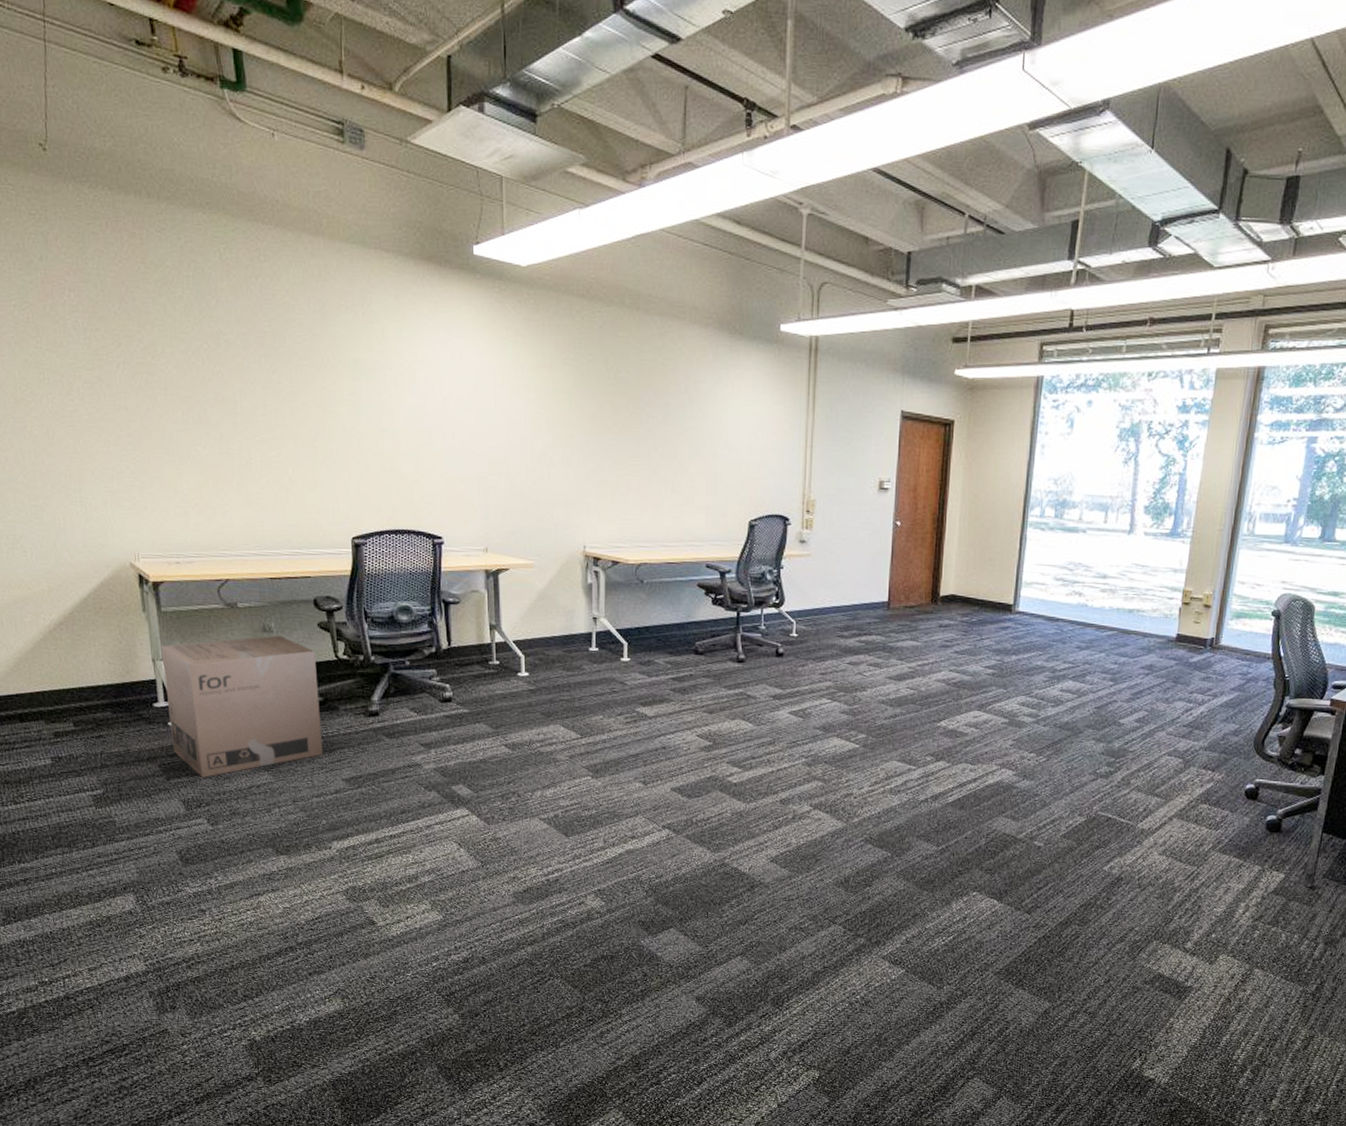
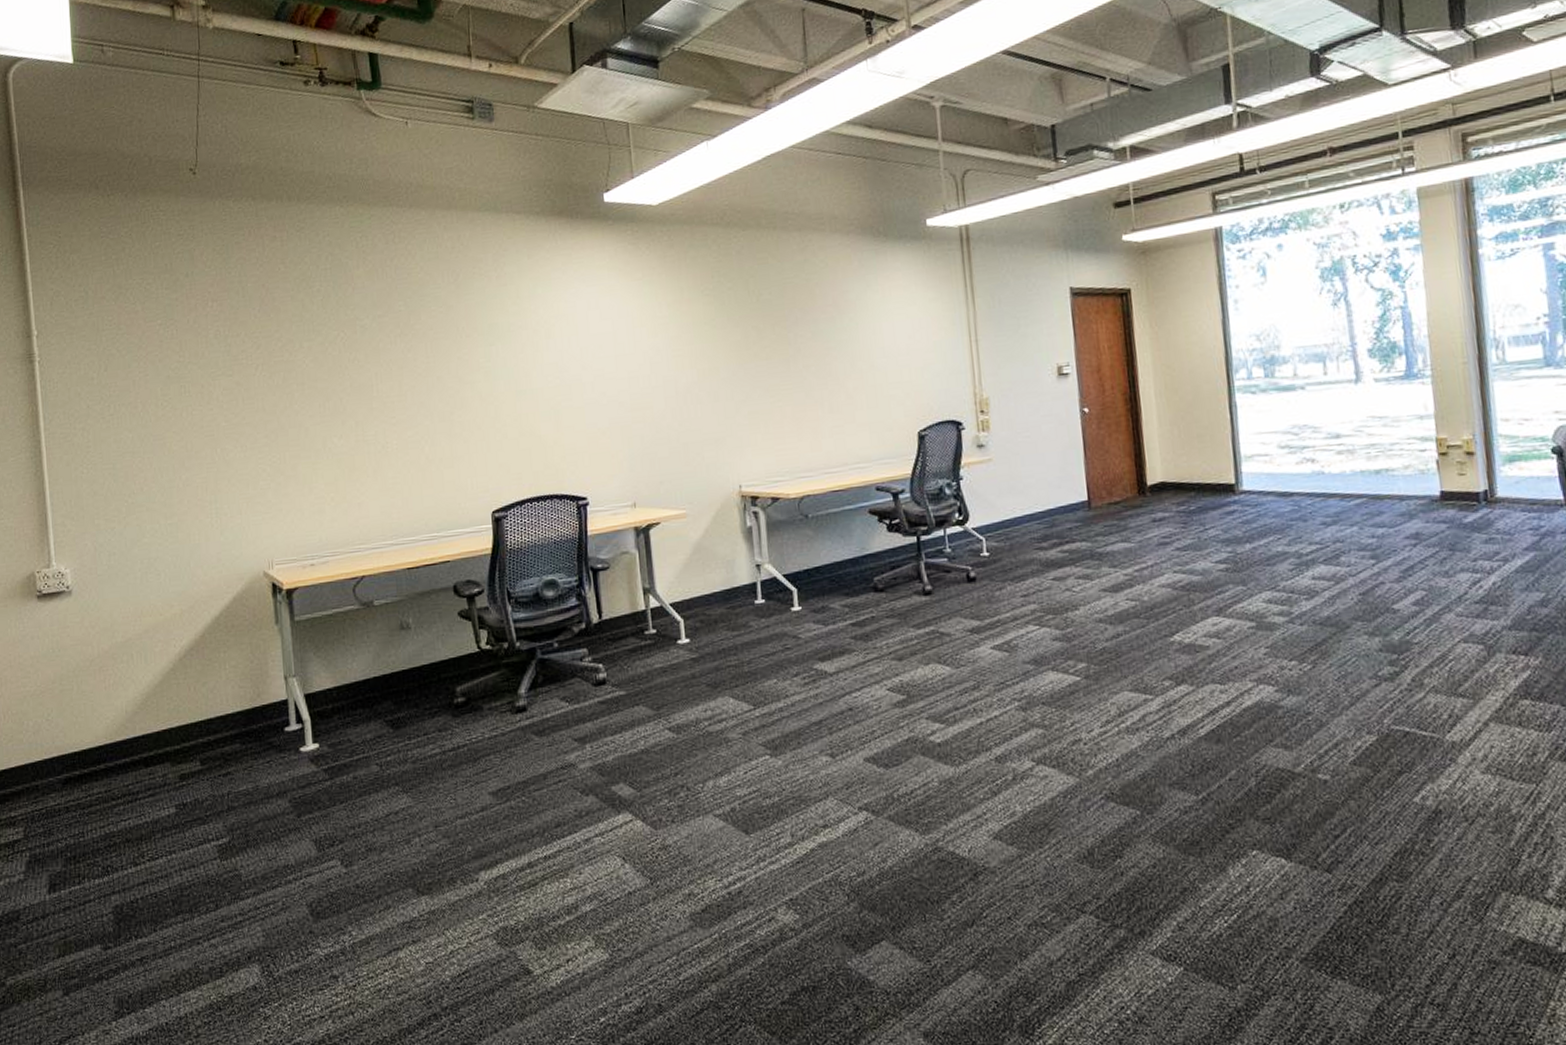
cardboard box: present [161,635,324,778] -> none [293,631,468,809]

